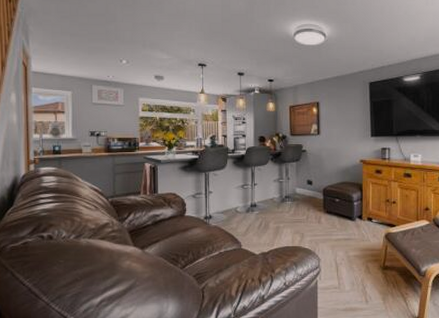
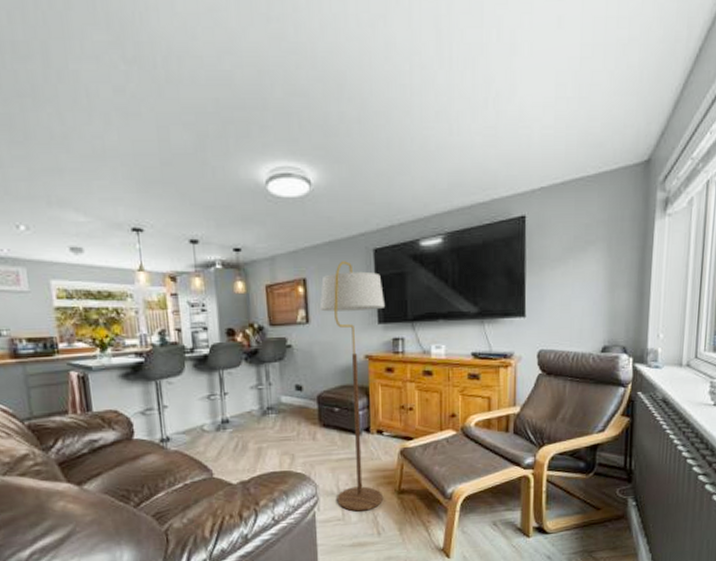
floor lamp: none [328,90,377,282] -> present [319,261,386,512]

